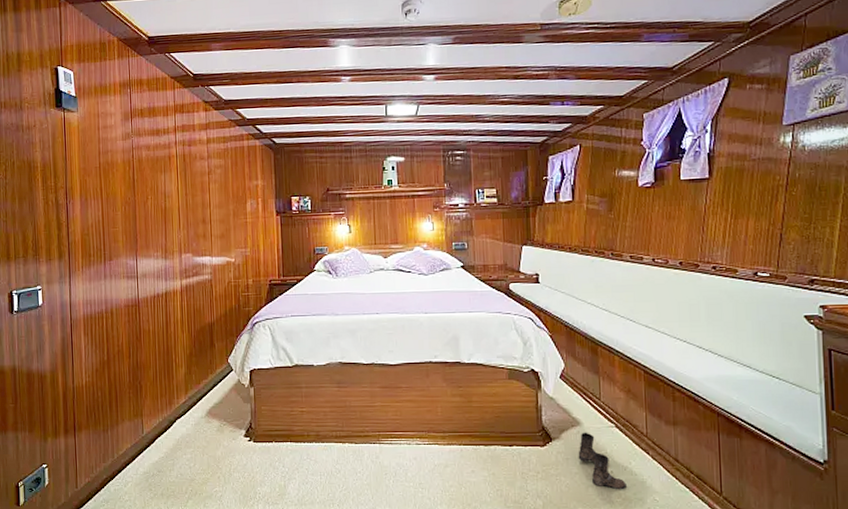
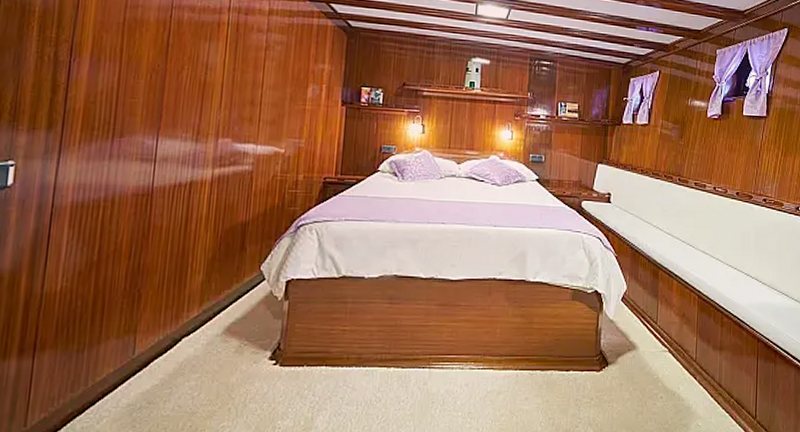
boots: present [578,432,627,490] -> none [631,356,674,416]

